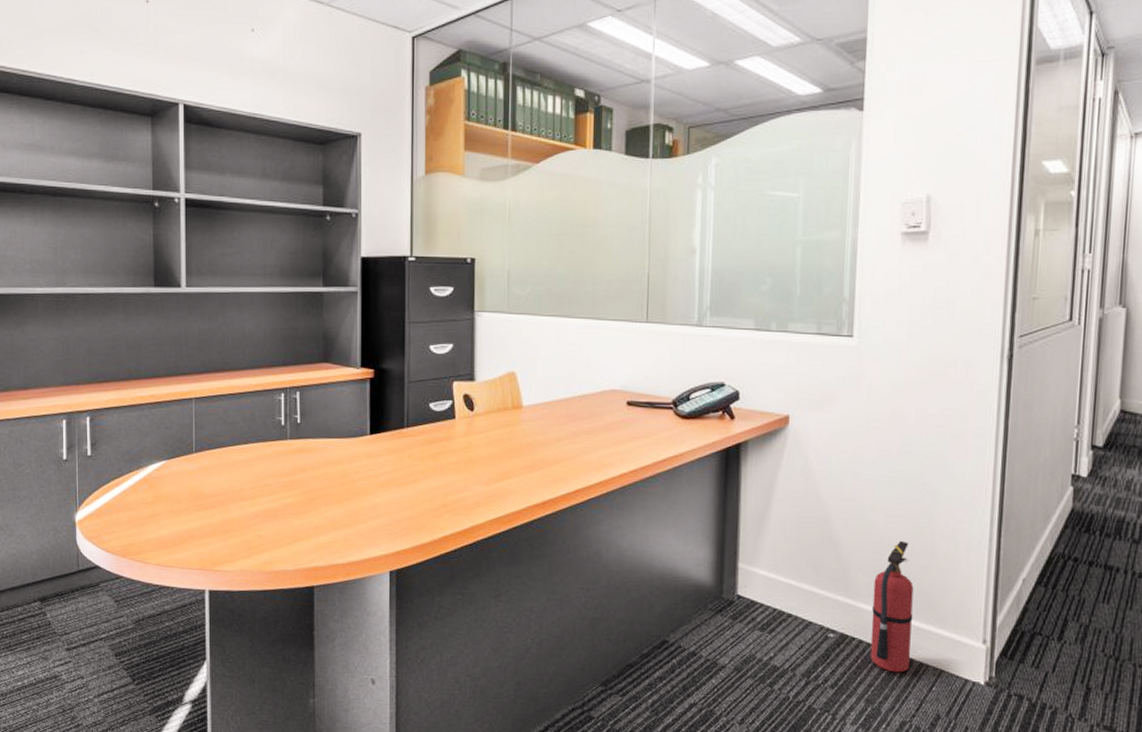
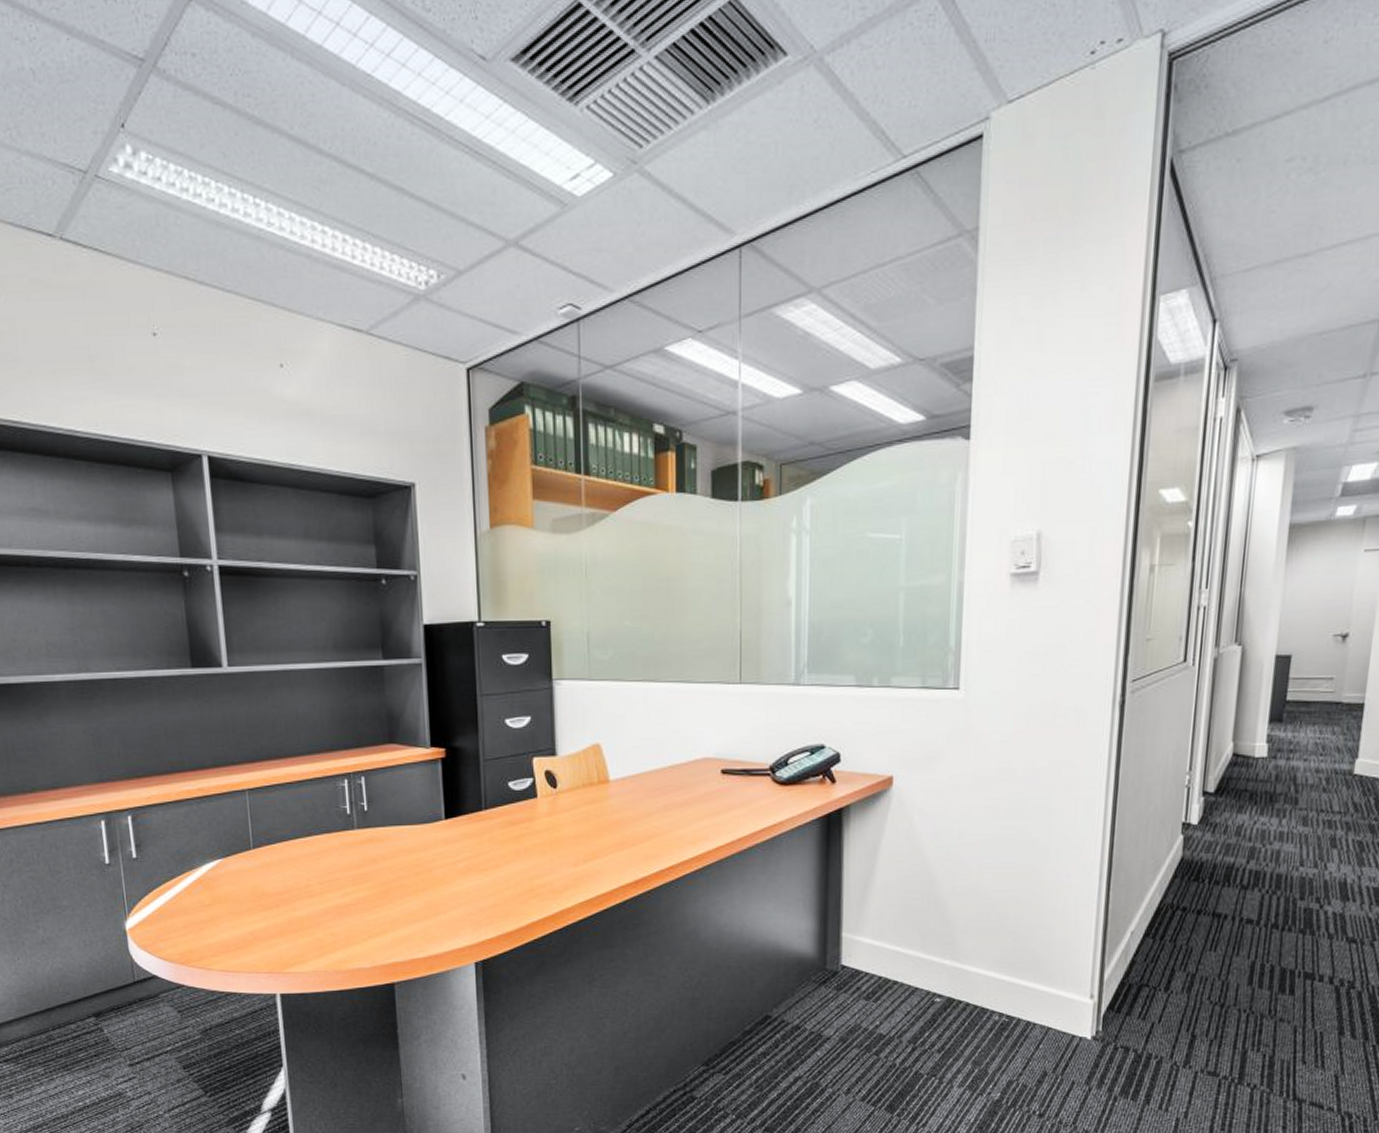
fire extinguisher: present [870,540,914,673] -> none [977,899,1021,1033]

